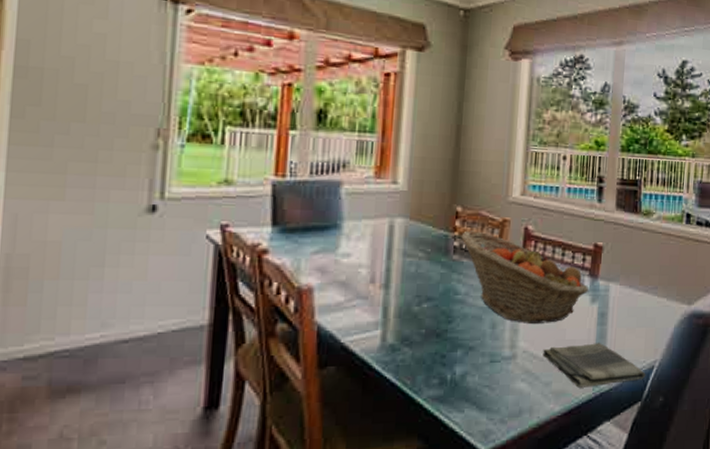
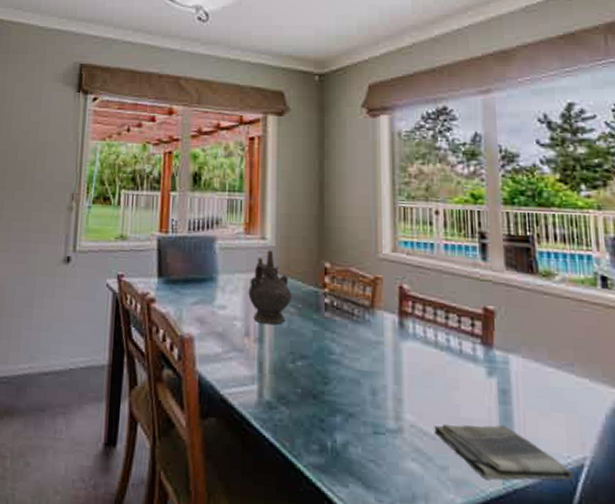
ceremonial vessel: none [375,195,422,270] -> present [248,250,292,325]
fruit basket: present [461,230,589,323] -> none [332,287,484,396]

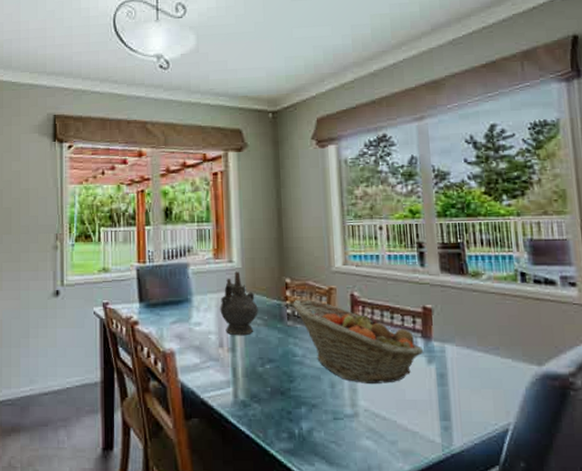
fruit basket: none [332,287,484,396] -> present [293,299,424,383]
dish towel: present [434,423,574,481] -> none [384,402,500,448]

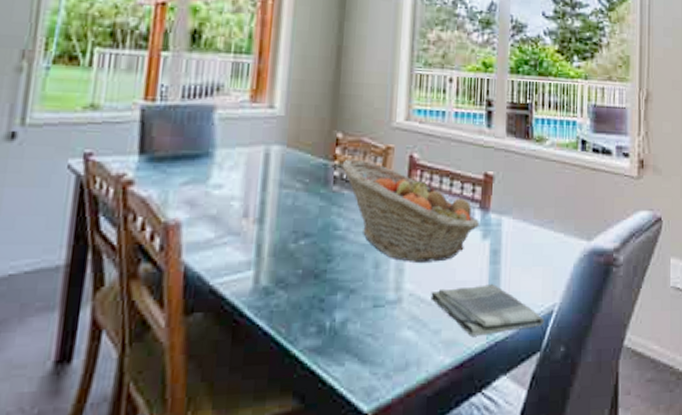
ceremonial vessel: present [220,271,258,336] -> none [249,120,299,203]
dish towel: none [384,402,500,448] -> present [431,283,545,336]

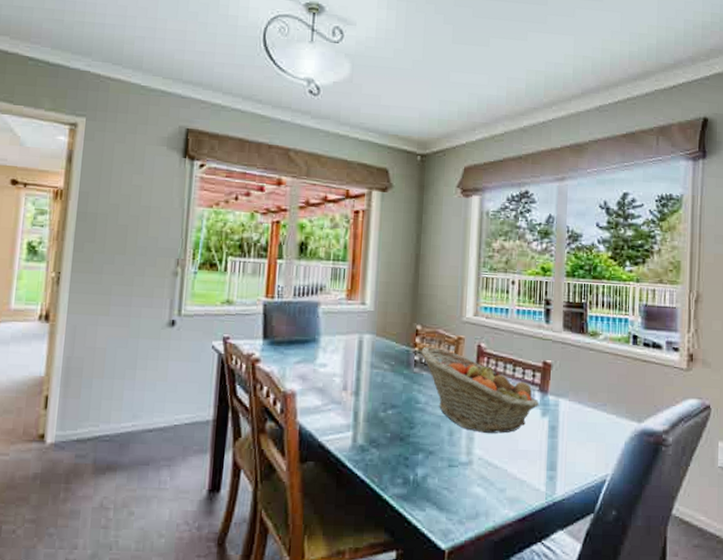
dish towel: present [431,283,545,336] -> none [497,453,598,496]

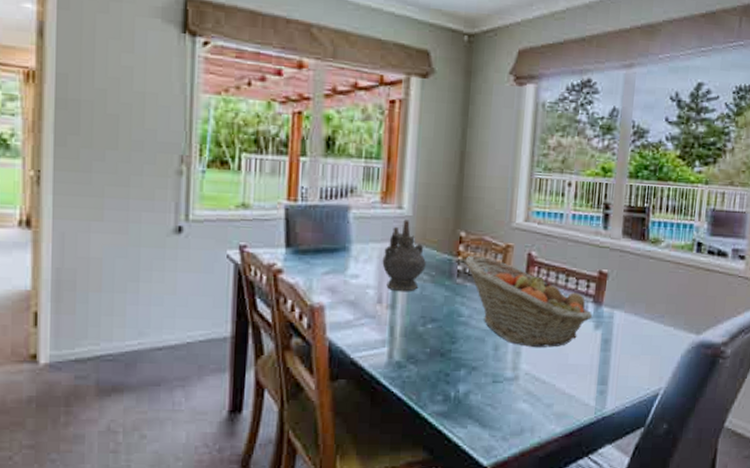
ceremonial vessel: none [347,314,386,380] -> present [382,219,426,292]

